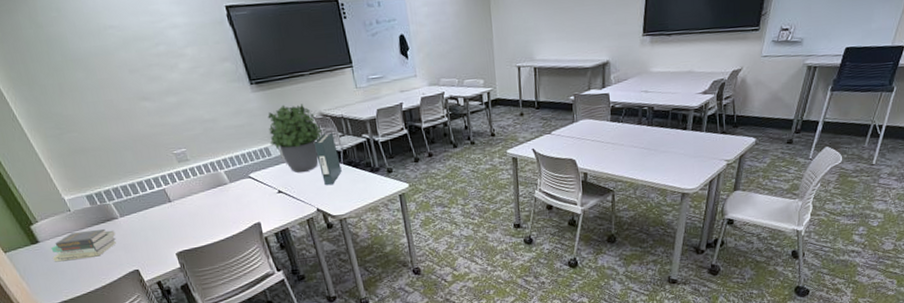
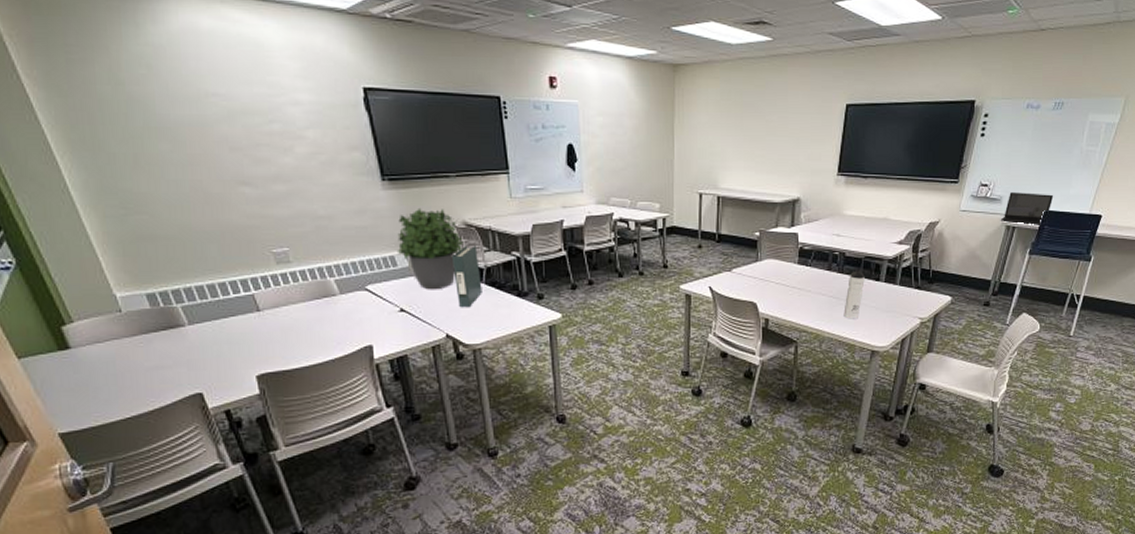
books: present [50,228,117,262] -> none [85,337,179,376]
water bottle: none [654,121,673,167] -> present [844,269,865,319]
laptop: none [801,31,855,63] -> present [1000,192,1054,225]

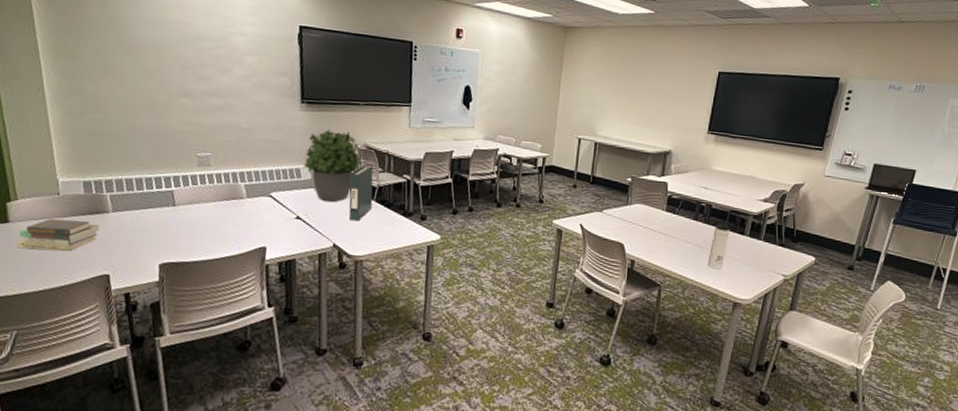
books: none [85,337,179,376] -> present [16,219,100,251]

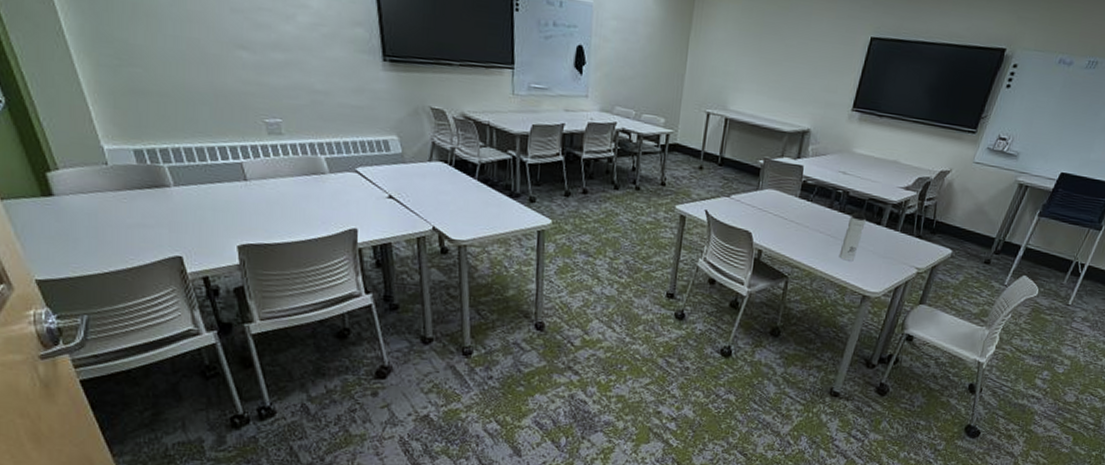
books: present [16,219,100,251] -> none [68,192,162,230]
potted plant: present [303,129,362,202] -> none [391,93,460,180]
binder: present [349,165,374,222] -> none [446,138,475,203]
laptop: present [864,163,917,197] -> none [1013,150,1073,187]

